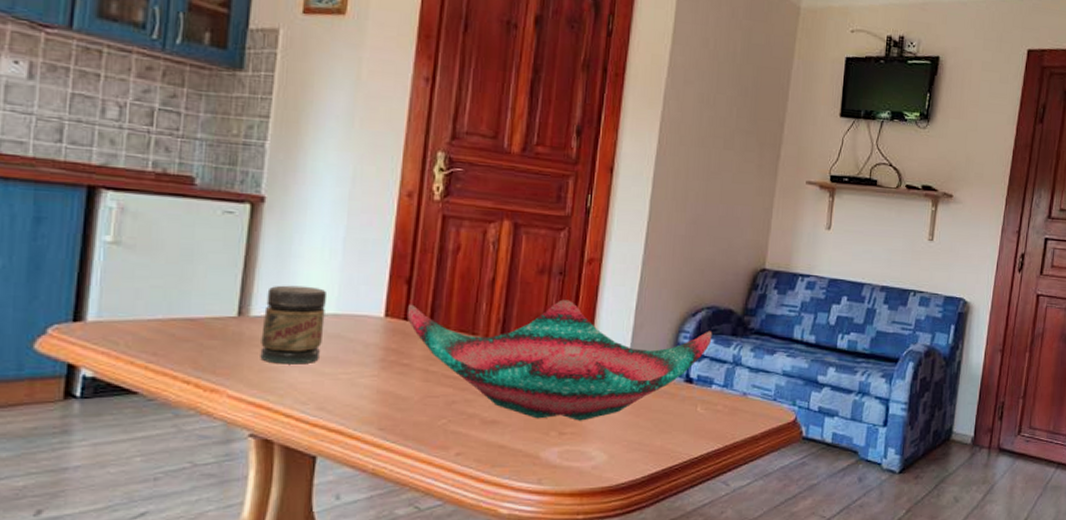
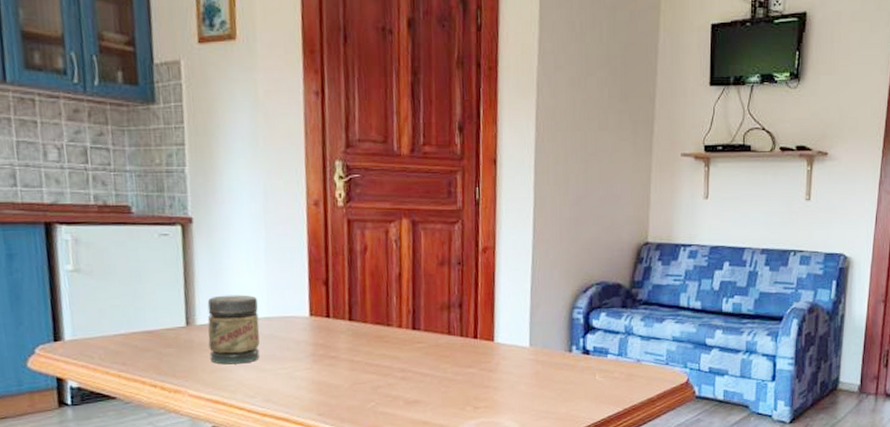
decorative bowl: present [406,299,713,421] -> none [328,287,604,396]

